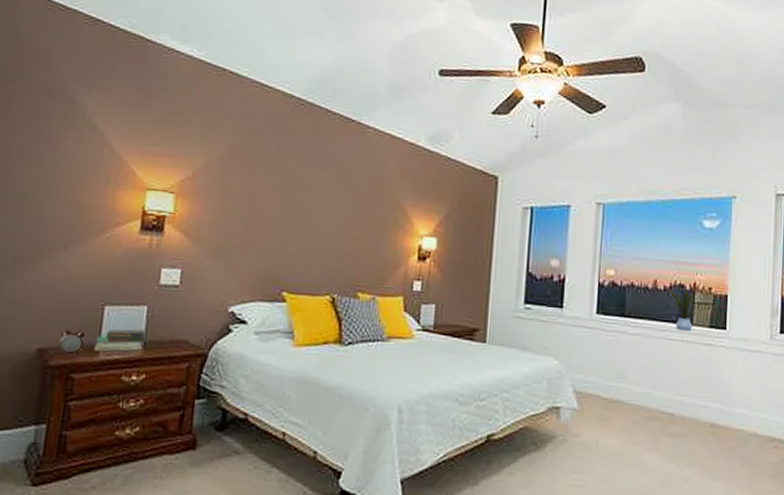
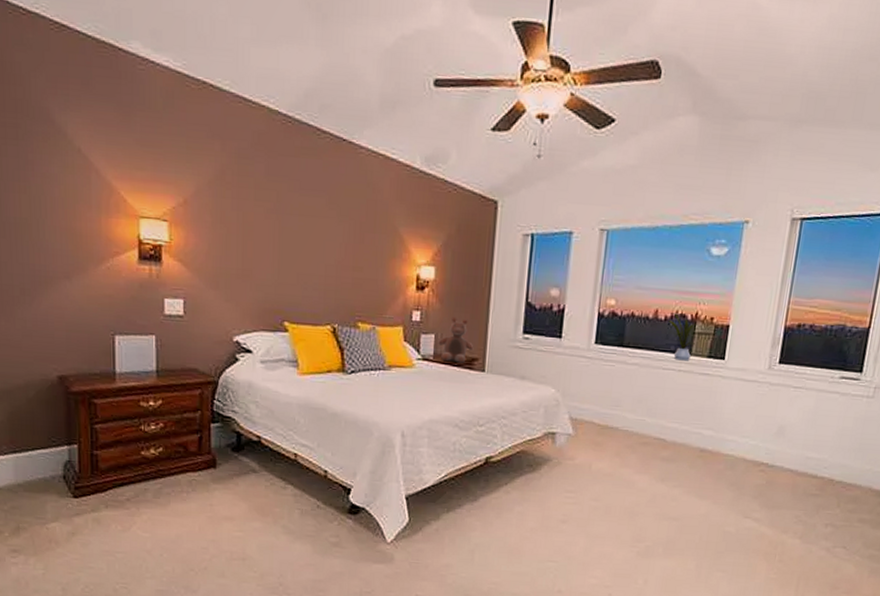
alarm clock: present [58,326,86,354] -> none [76,355,101,381]
books: present [94,329,146,352] -> none [110,358,158,379]
stuffed bear: none [438,286,475,335] -> present [438,316,474,364]

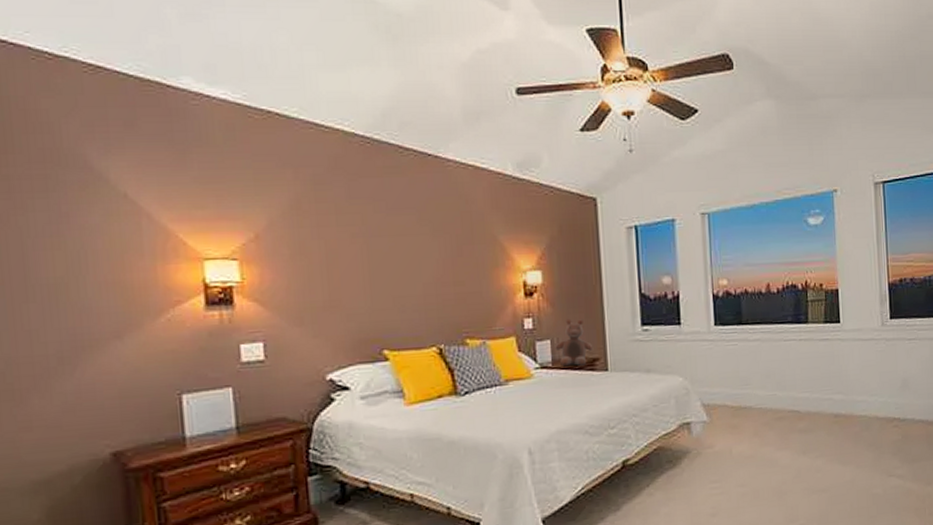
house plant: present [668,313,696,361] -> none [781,284,811,330]

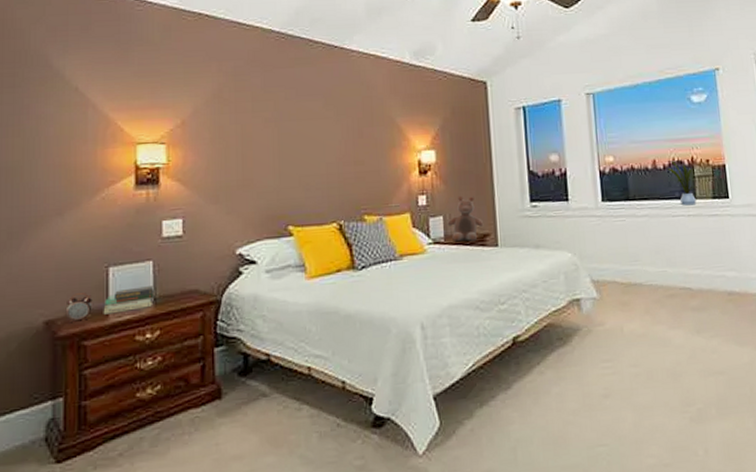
alarm clock: none [135,422,167,454] -> present [65,293,92,323]
books: none [179,414,238,445] -> present [103,286,155,315]
house plant: none [781,284,811,330] -> present [667,161,699,206]

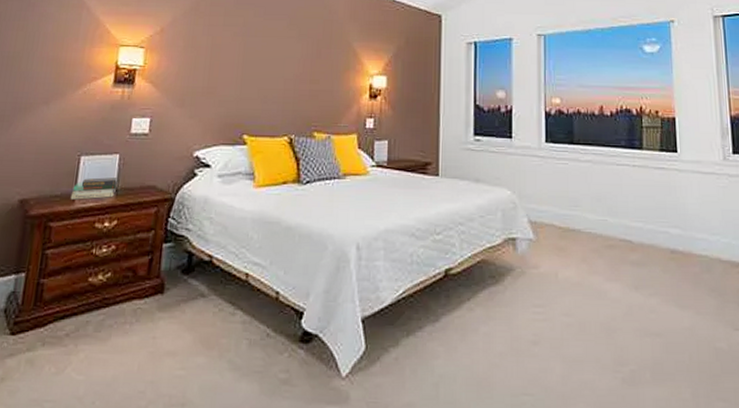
alarm clock: present [65,293,92,323] -> none [38,177,63,204]
stuffed bear: present [447,195,484,242] -> none [391,122,427,169]
house plant: present [667,161,699,206] -> none [615,108,646,156]

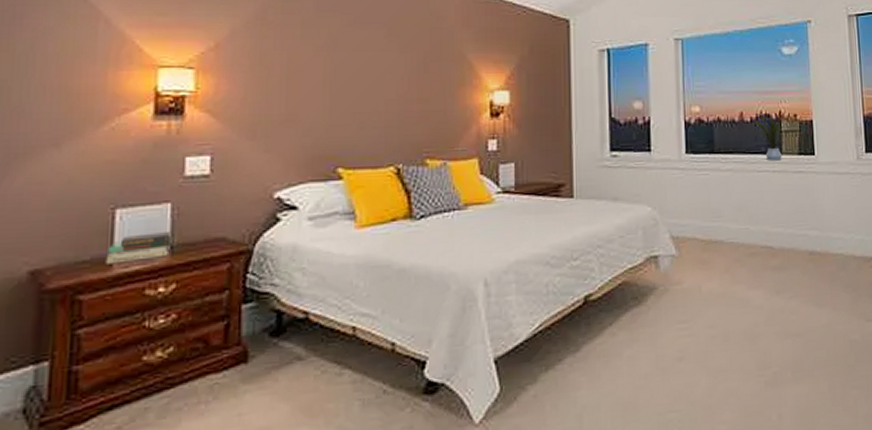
house plant: none [615,108,646,156] -> present [754,114,785,161]

